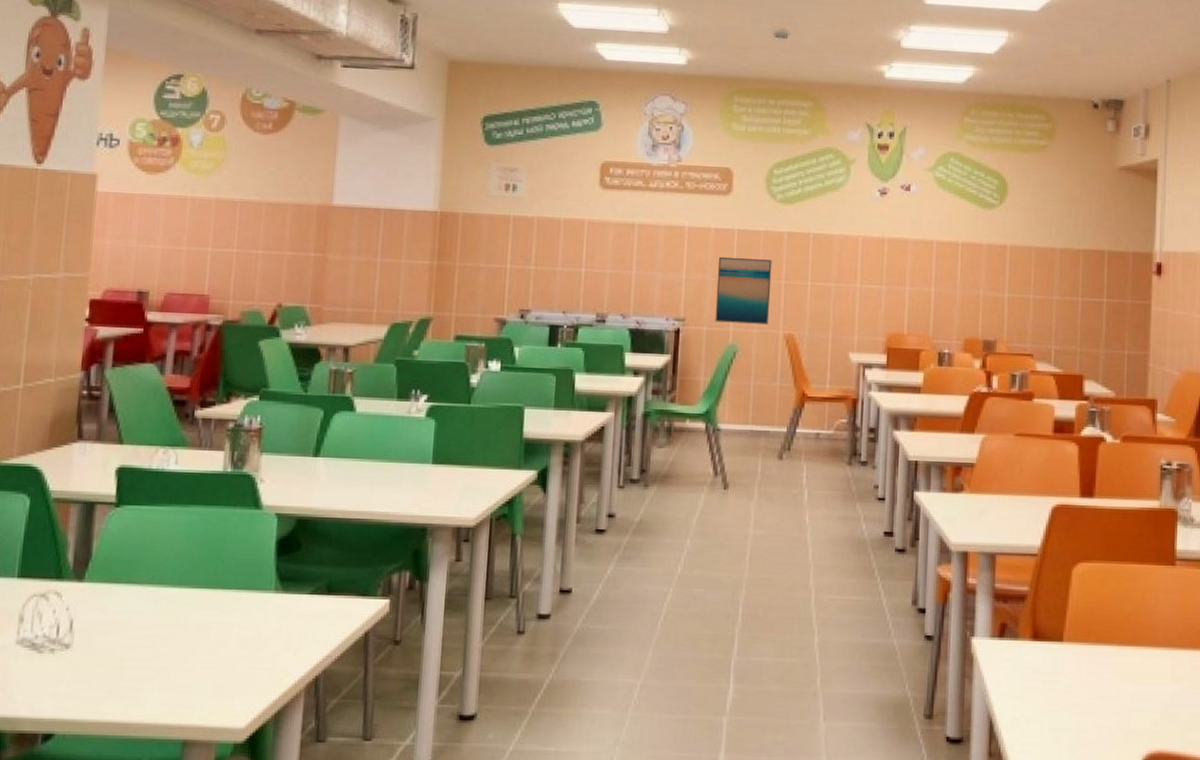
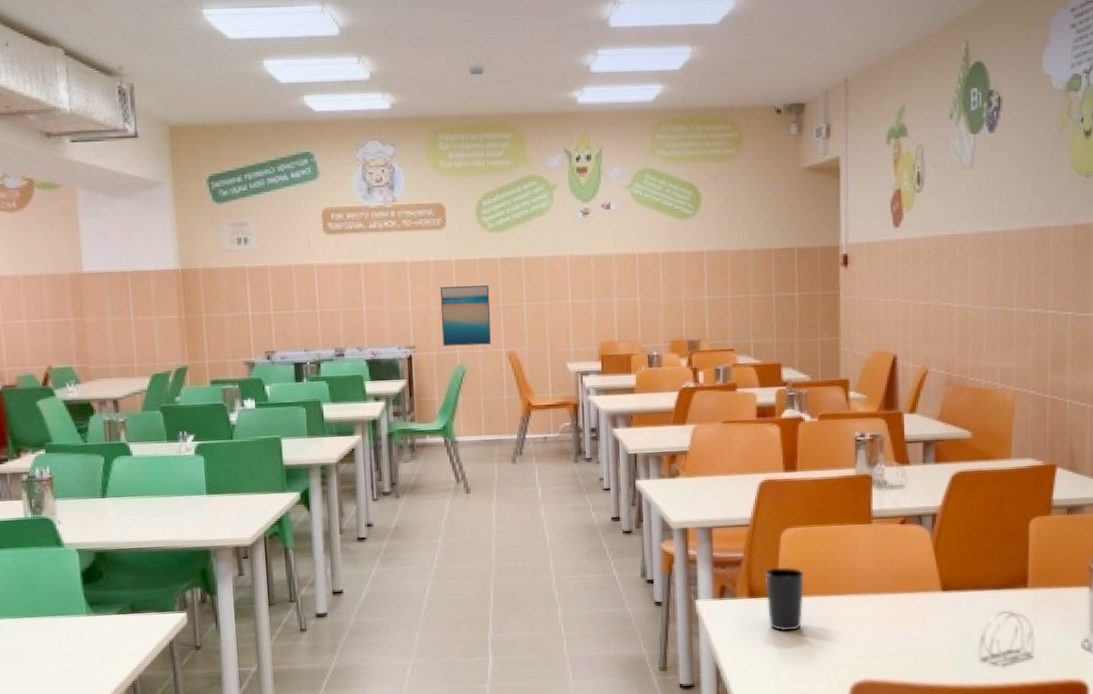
cup: none [1051,607,1096,684] -> present [765,567,804,631]

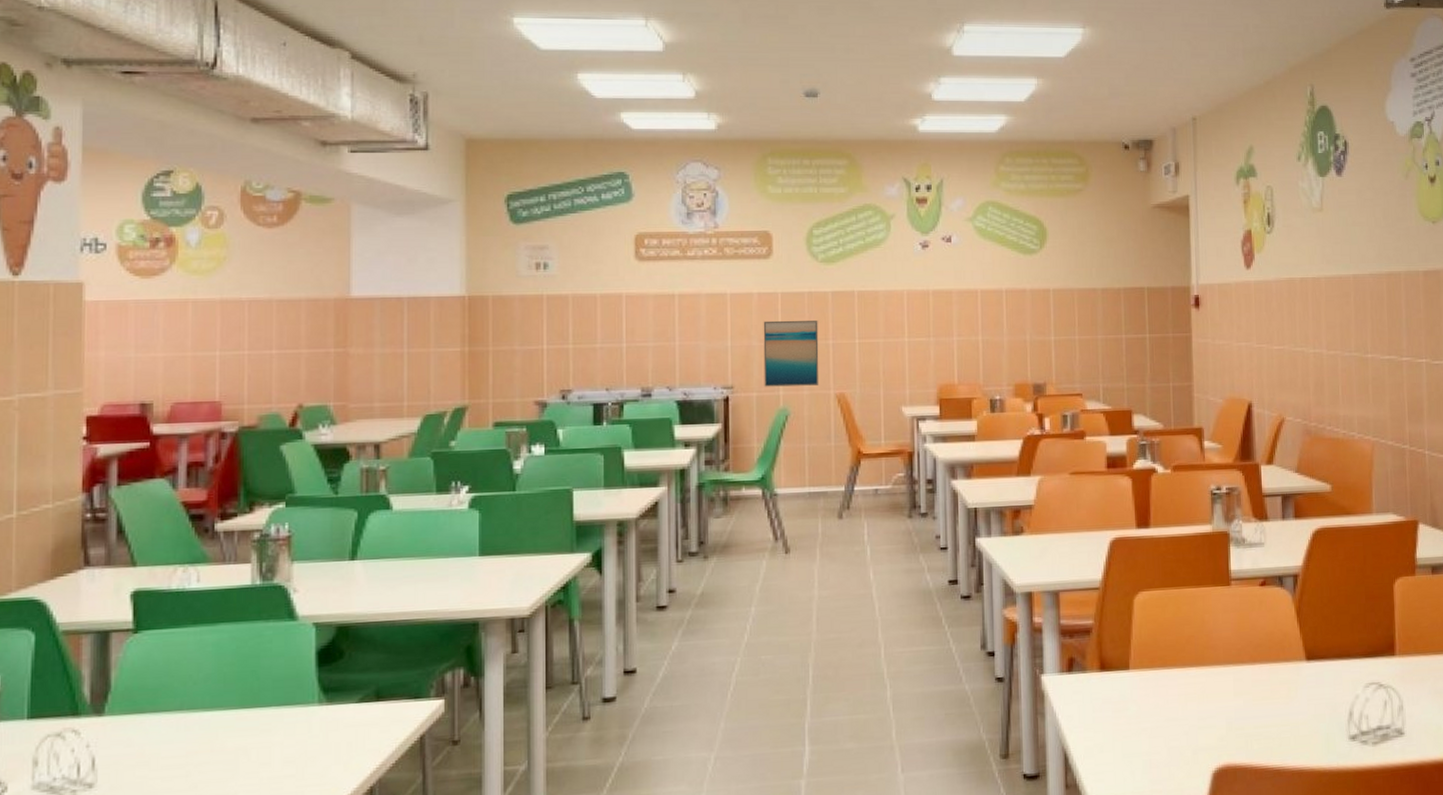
cup: present [765,567,804,631] -> none [1117,635,1160,709]

